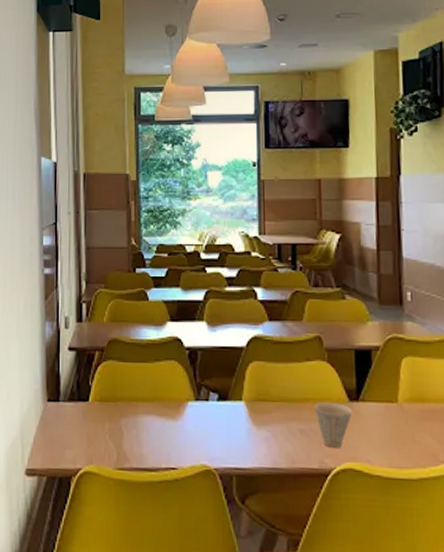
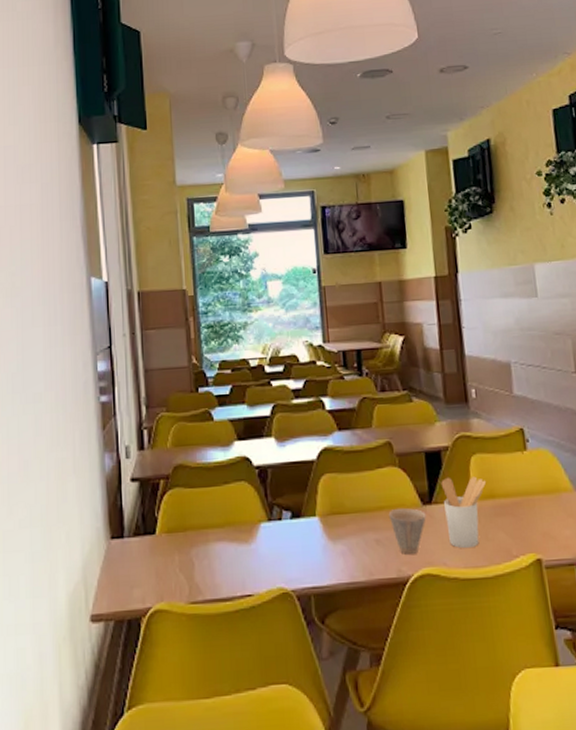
utensil holder: none [369,376,417,449] -> present [441,476,487,549]

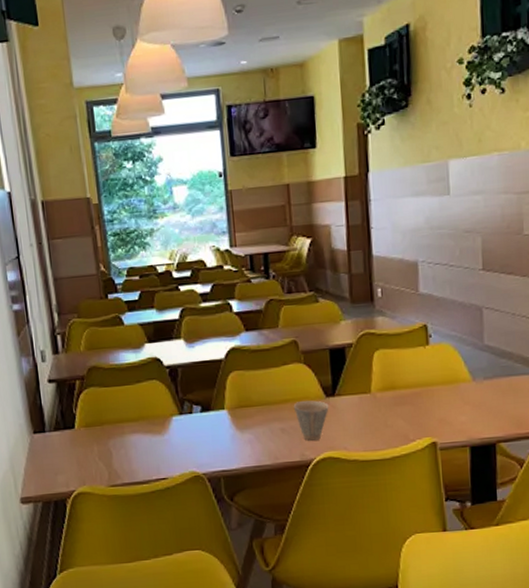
utensil holder: present [441,476,487,549] -> none [344,370,388,435]

